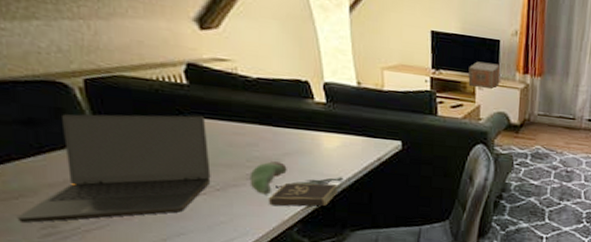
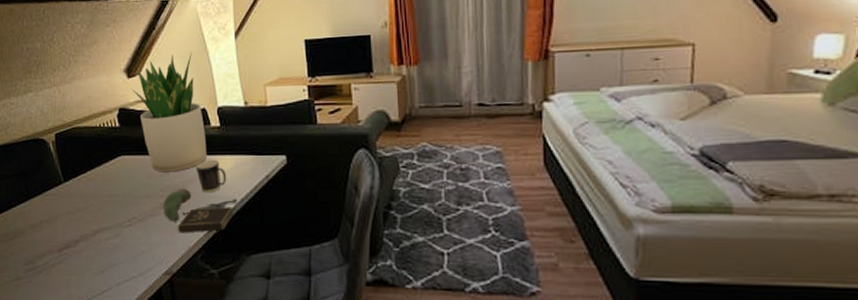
laptop: present [16,114,211,223] -> none [12,153,135,260]
planter: none [206,14,308,144] -> present [132,52,207,172]
mug: none [294,136,332,169] -> present [196,160,227,193]
decorative box: present [468,61,501,90] -> none [343,60,375,89]

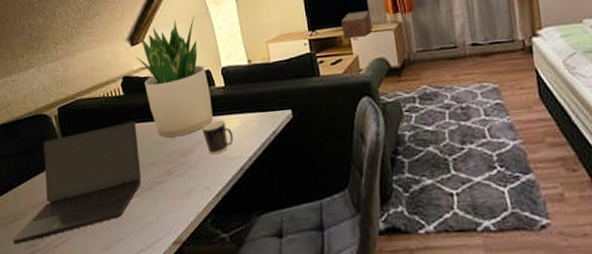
laptop: none [12,153,135,260] -> present [12,120,142,244]
book: present [163,189,238,233] -> none [170,152,246,199]
decorative box: none [343,60,375,89] -> present [341,10,373,40]

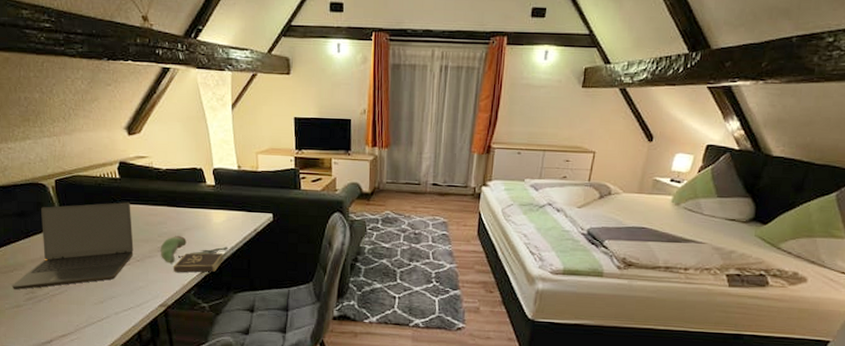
planter: present [135,16,213,138] -> none [132,118,202,221]
book: none [170,152,246,199] -> present [160,236,228,273]
mug: present [202,121,234,155] -> none [191,213,219,241]
decorative box: present [341,10,373,40] -> none [325,140,352,163]

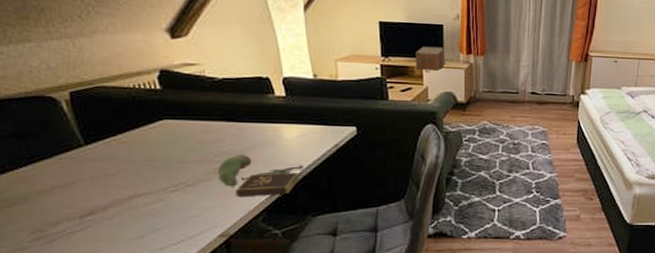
laptop: present [11,202,134,290] -> none [9,117,183,228]
decorative box: none [325,140,352,163] -> present [415,46,445,72]

